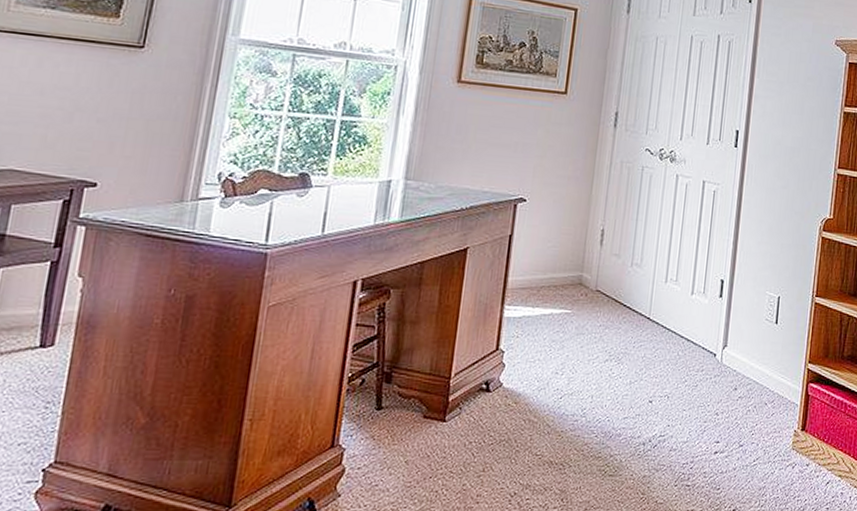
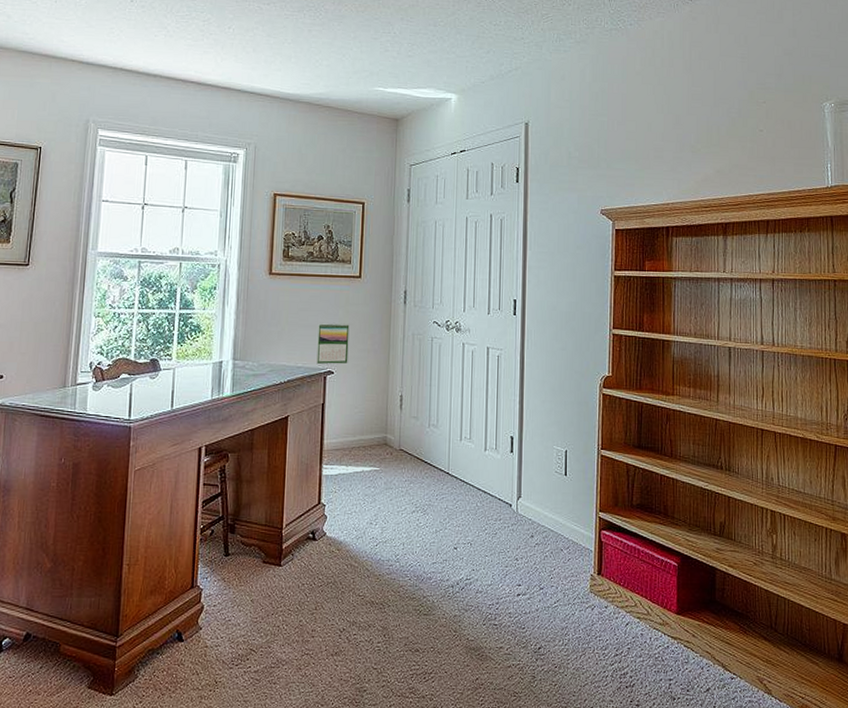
calendar: none [506,142,549,191] -> present [316,322,350,364]

